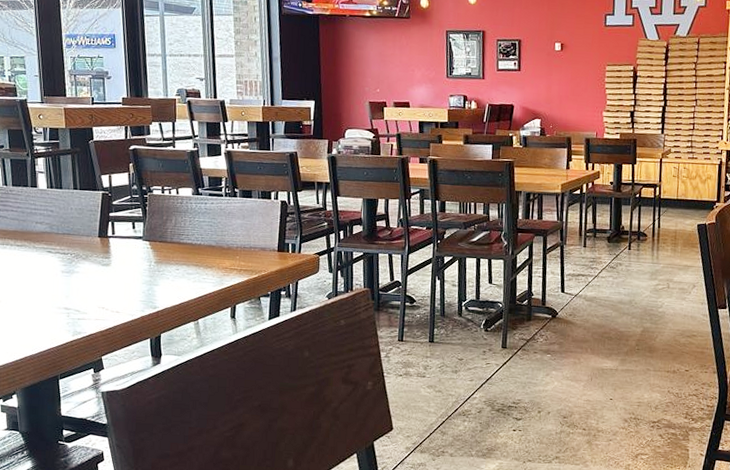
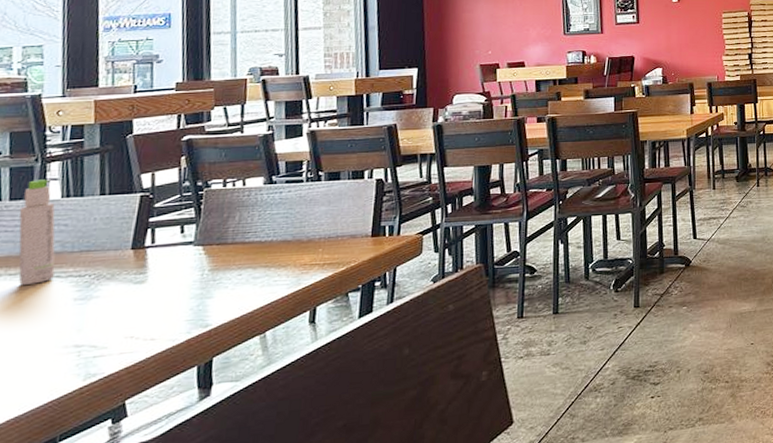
bottle: none [19,171,47,256] -> present [18,179,55,285]

